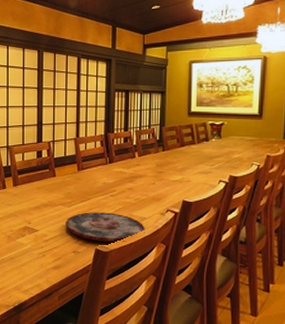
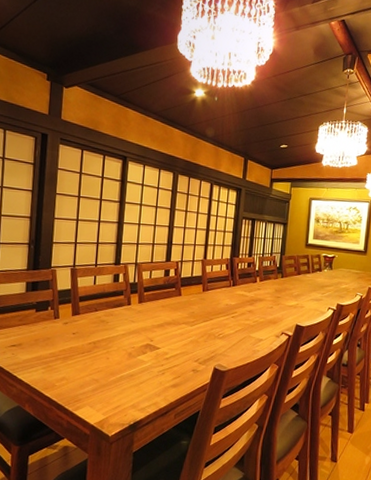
plate: present [65,212,145,243] -> none [187,332,261,363]

